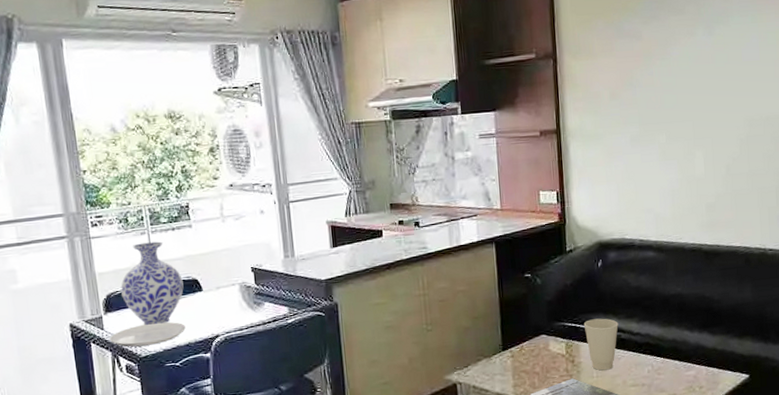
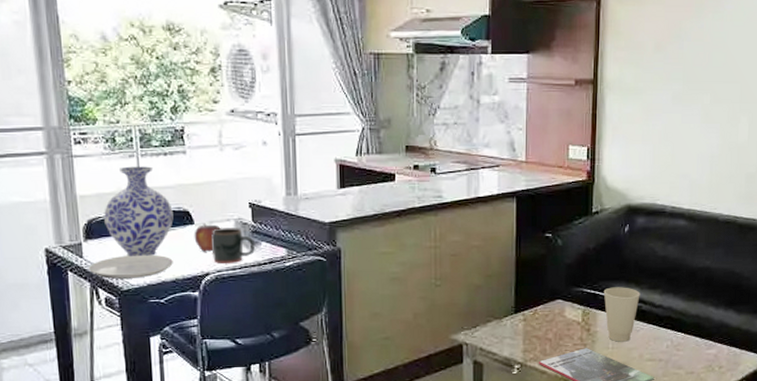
fruit: none [203,289,227,316] -> present [194,223,221,252]
mug: none [219,291,259,325] -> present [211,228,255,263]

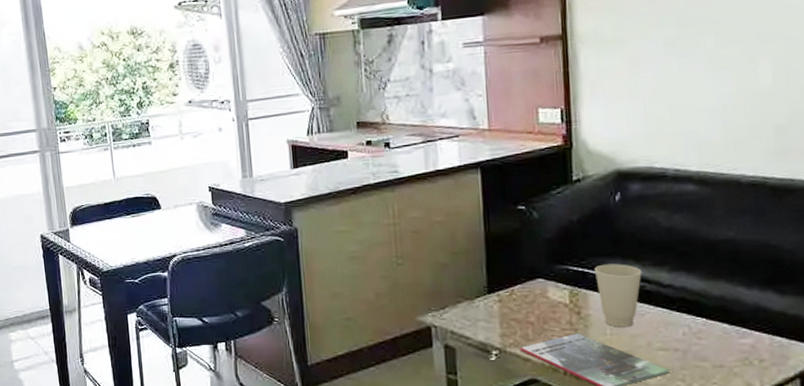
plate: present [89,254,173,279] -> none [75,238,145,261]
vase: present [104,166,174,256] -> none [85,157,143,240]
fruit: present [194,223,221,252] -> none [161,207,185,235]
mug: present [211,228,255,263] -> none [176,211,216,245]

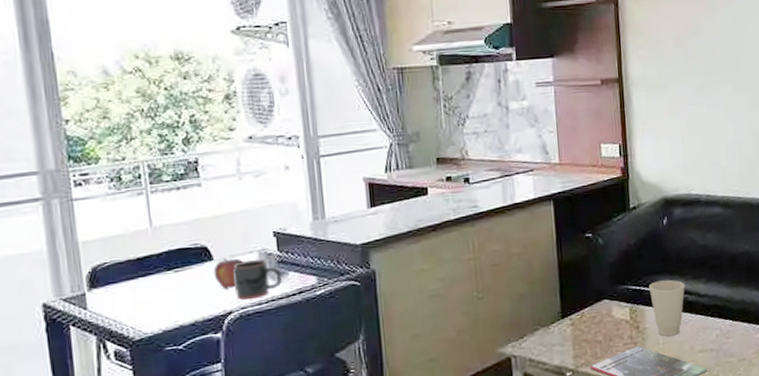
fruit: none [161,207,185,235] -> present [213,258,244,289]
mug: none [176,211,216,245] -> present [233,259,282,300]

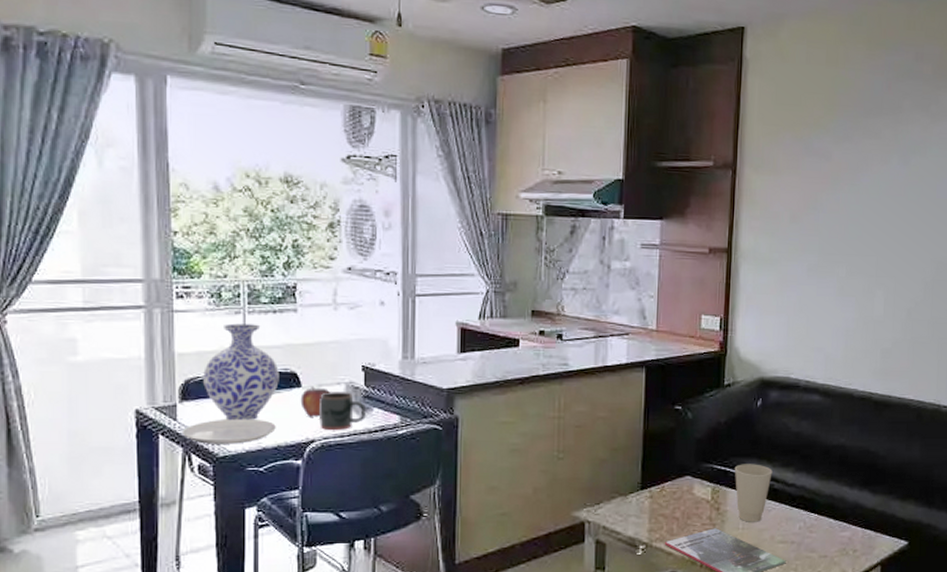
plate: none [95,297,191,330] -> present [183,418,276,444]
vase: none [110,203,190,302] -> present [203,323,279,420]

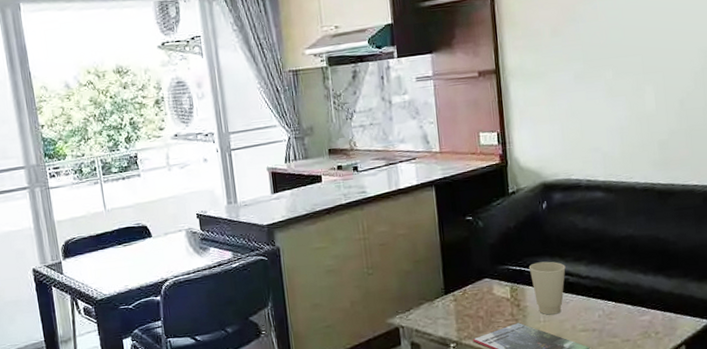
plate: present [183,418,276,444] -> none [69,266,137,291]
vase: present [203,323,279,420] -> none [77,190,135,270]
fruit: present [300,386,330,417] -> none [152,235,175,261]
mug: present [320,392,366,430] -> none [167,237,205,270]

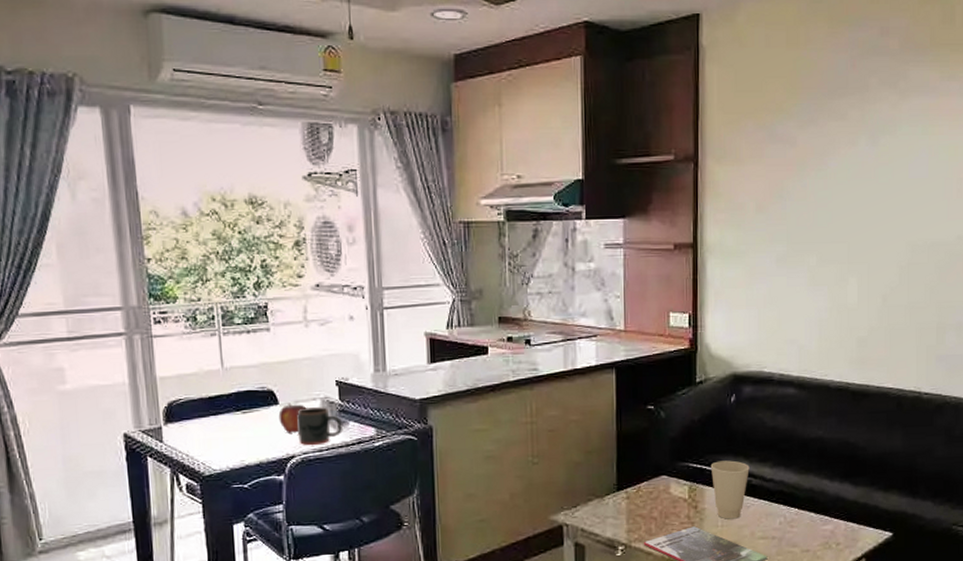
fruit: none [152,235,175,261] -> present [278,403,307,433]
mug: none [167,237,205,270] -> present [297,407,342,445]

